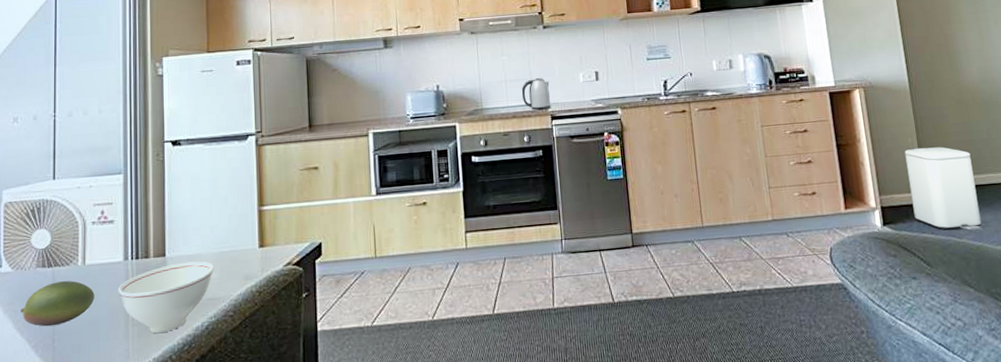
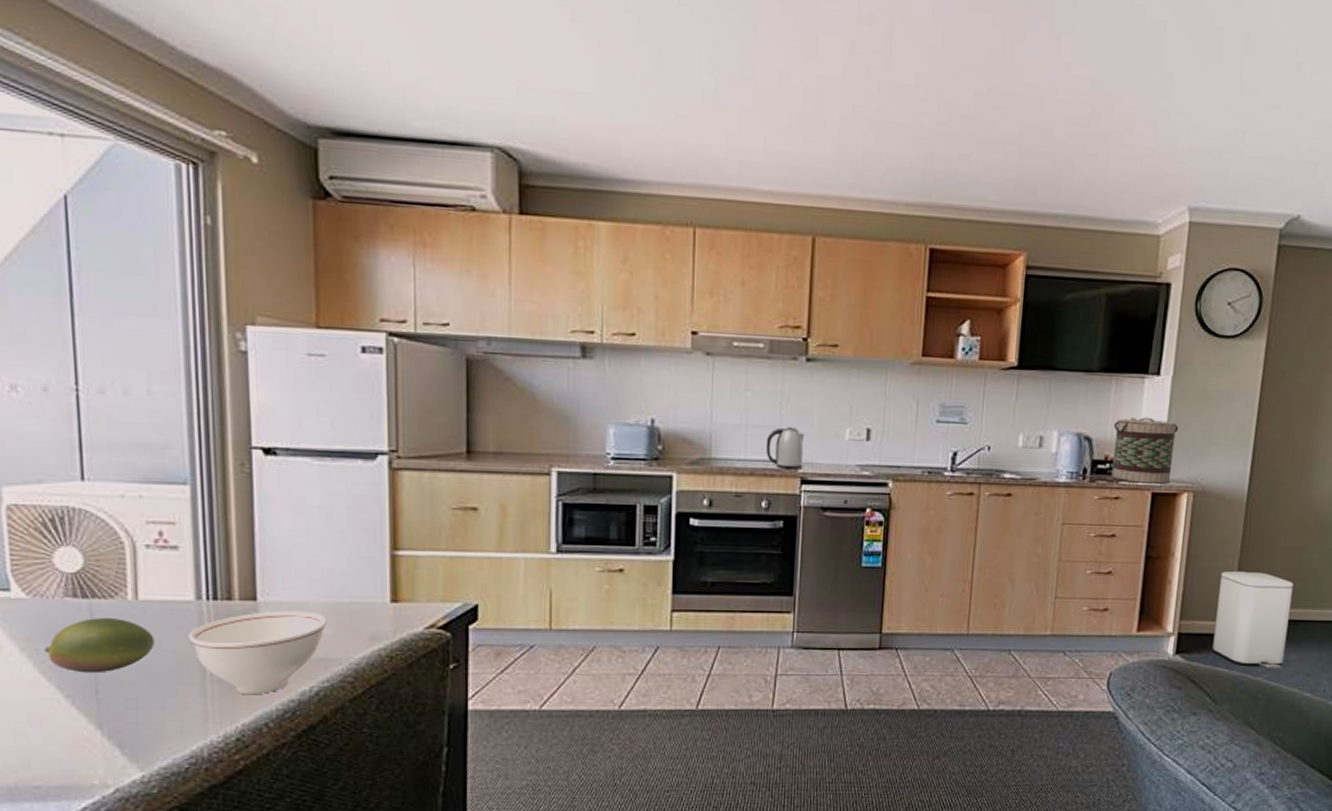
basket: none [785,34,841,87] -> present [1111,417,1179,484]

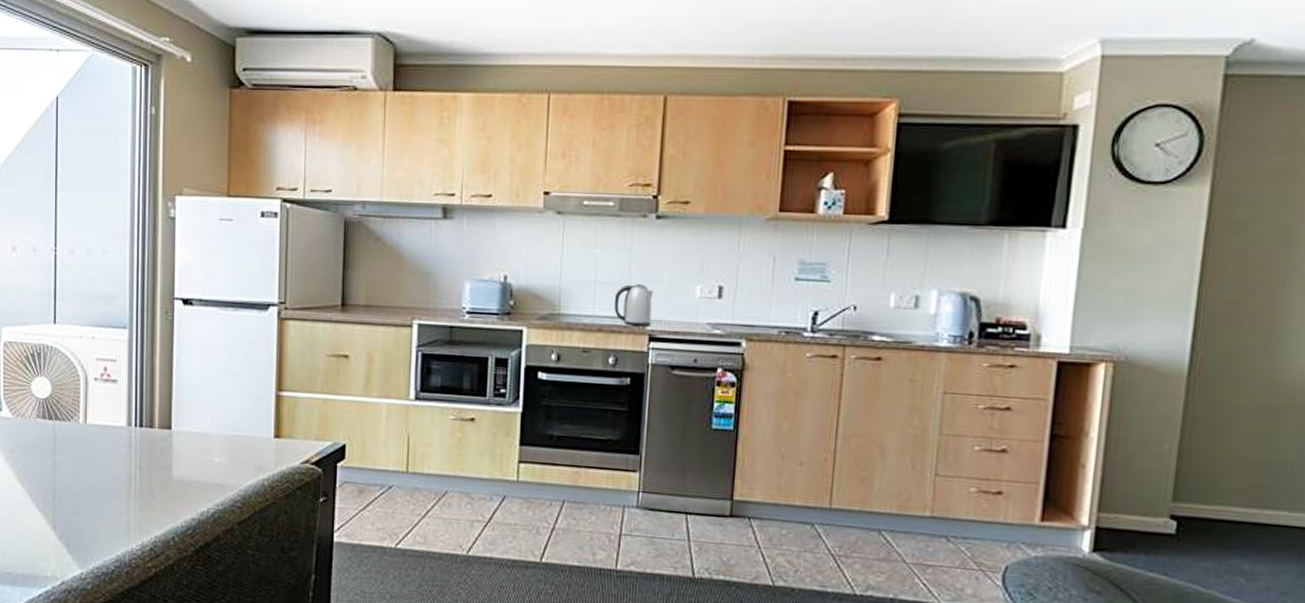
fruit: present [44,617,155,673] -> none [21,436,96,483]
bowl: present [189,610,328,695] -> none [120,439,224,512]
basket: present [1111,417,1179,484] -> none [1005,275,1092,352]
pedal bin: present [1212,570,1293,669] -> none [1143,457,1259,582]

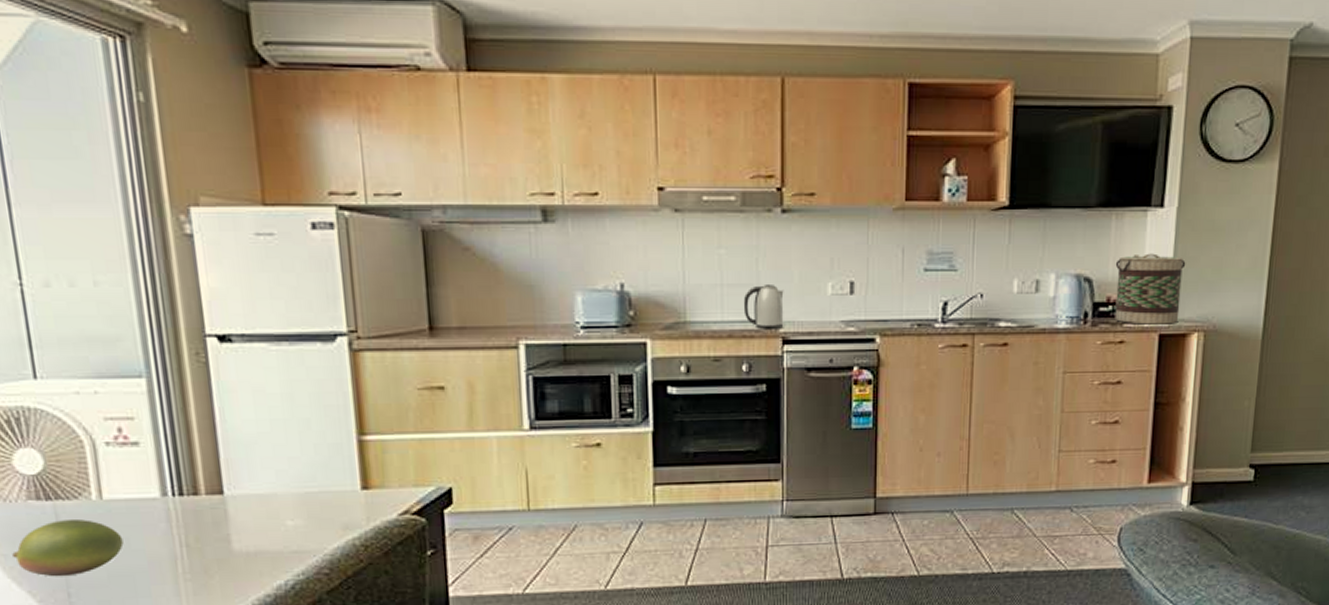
fruit: none [21,436,96,483] -> present [12,518,124,577]
basket: none [1005,275,1092,352] -> present [1115,253,1186,325]

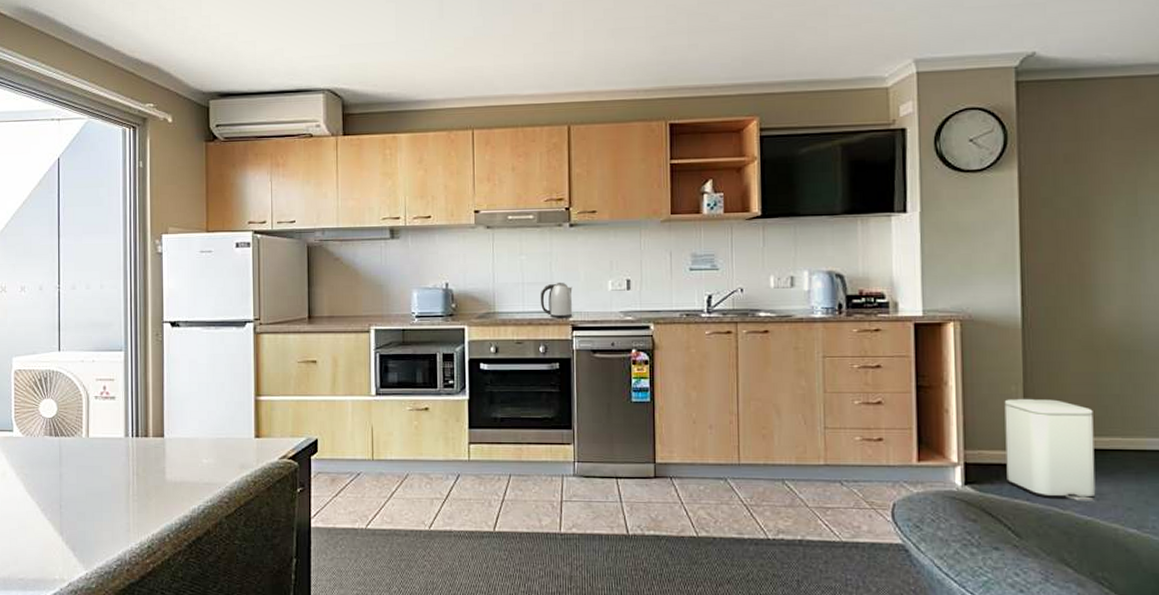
fruit: present [12,518,124,577] -> none [31,450,98,493]
basket: present [1115,253,1186,325] -> none [864,252,934,315]
pedal bin: none [1229,413,1315,516] -> present [1004,398,1096,502]

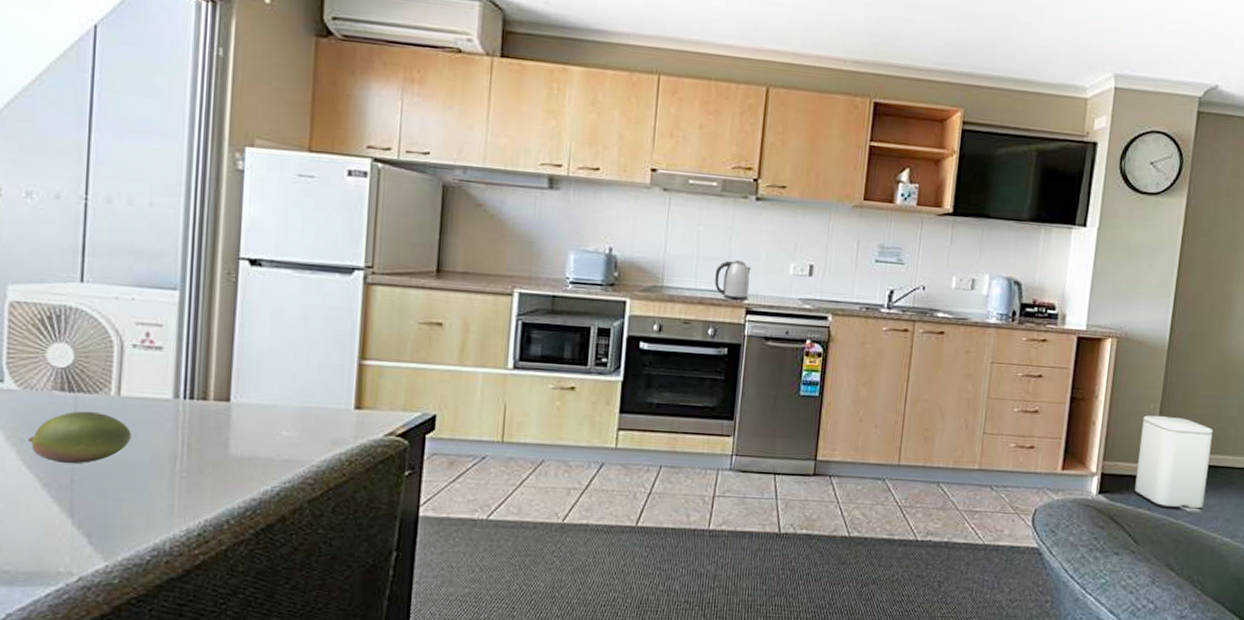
fruit: none [31,450,98,493] -> present [28,411,132,464]

